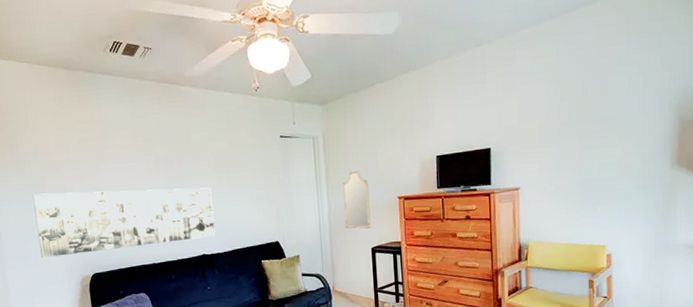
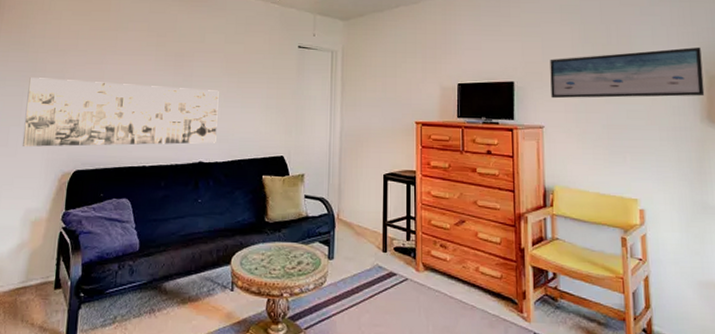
home mirror: present [342,170,371,229] -> none [357,89,385,152]
wall art: none [525,92,676,160] -> present [550,47,705,99]

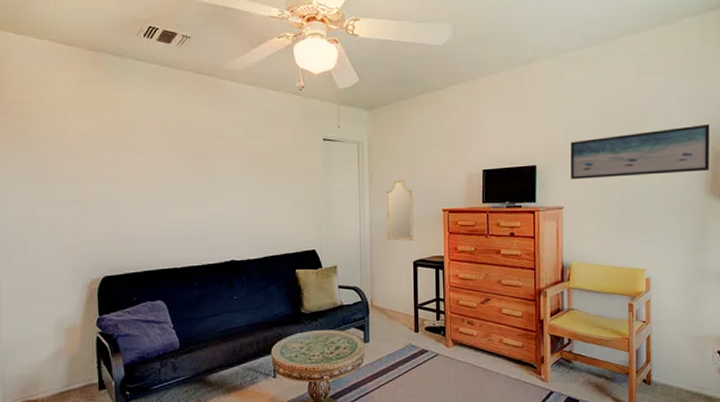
wall art: present [23,77,219,147] -> none [40,184,247,257]
home mirror: none [357,89,385,152] -> present [386,180,414,241]

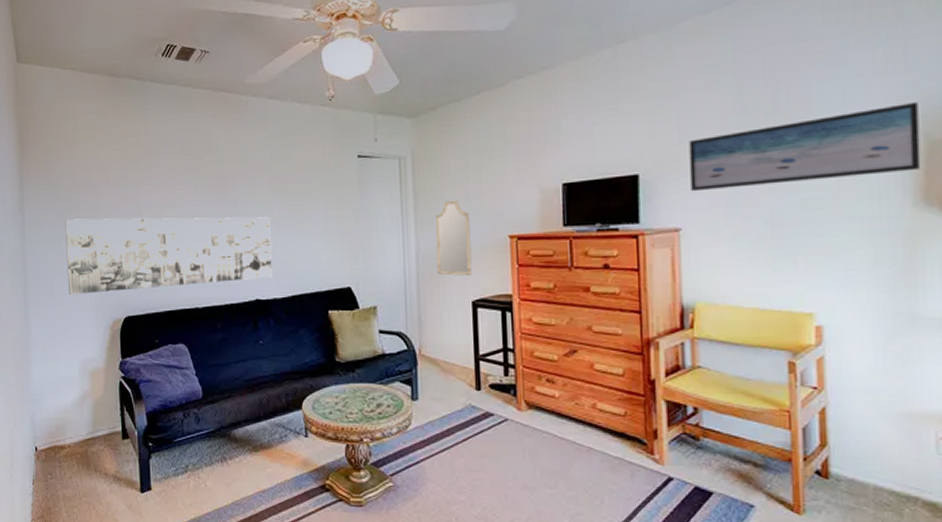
wall art: none [40,184,247,257] -> present [65,217,273,296]

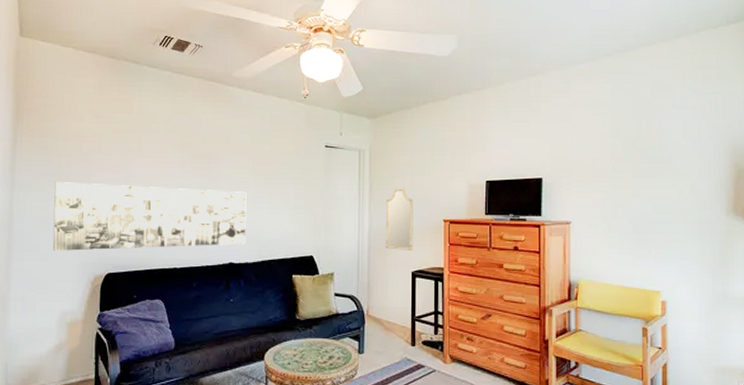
wall art: present [689,101,921,192] -> none [579,139,732,194]

